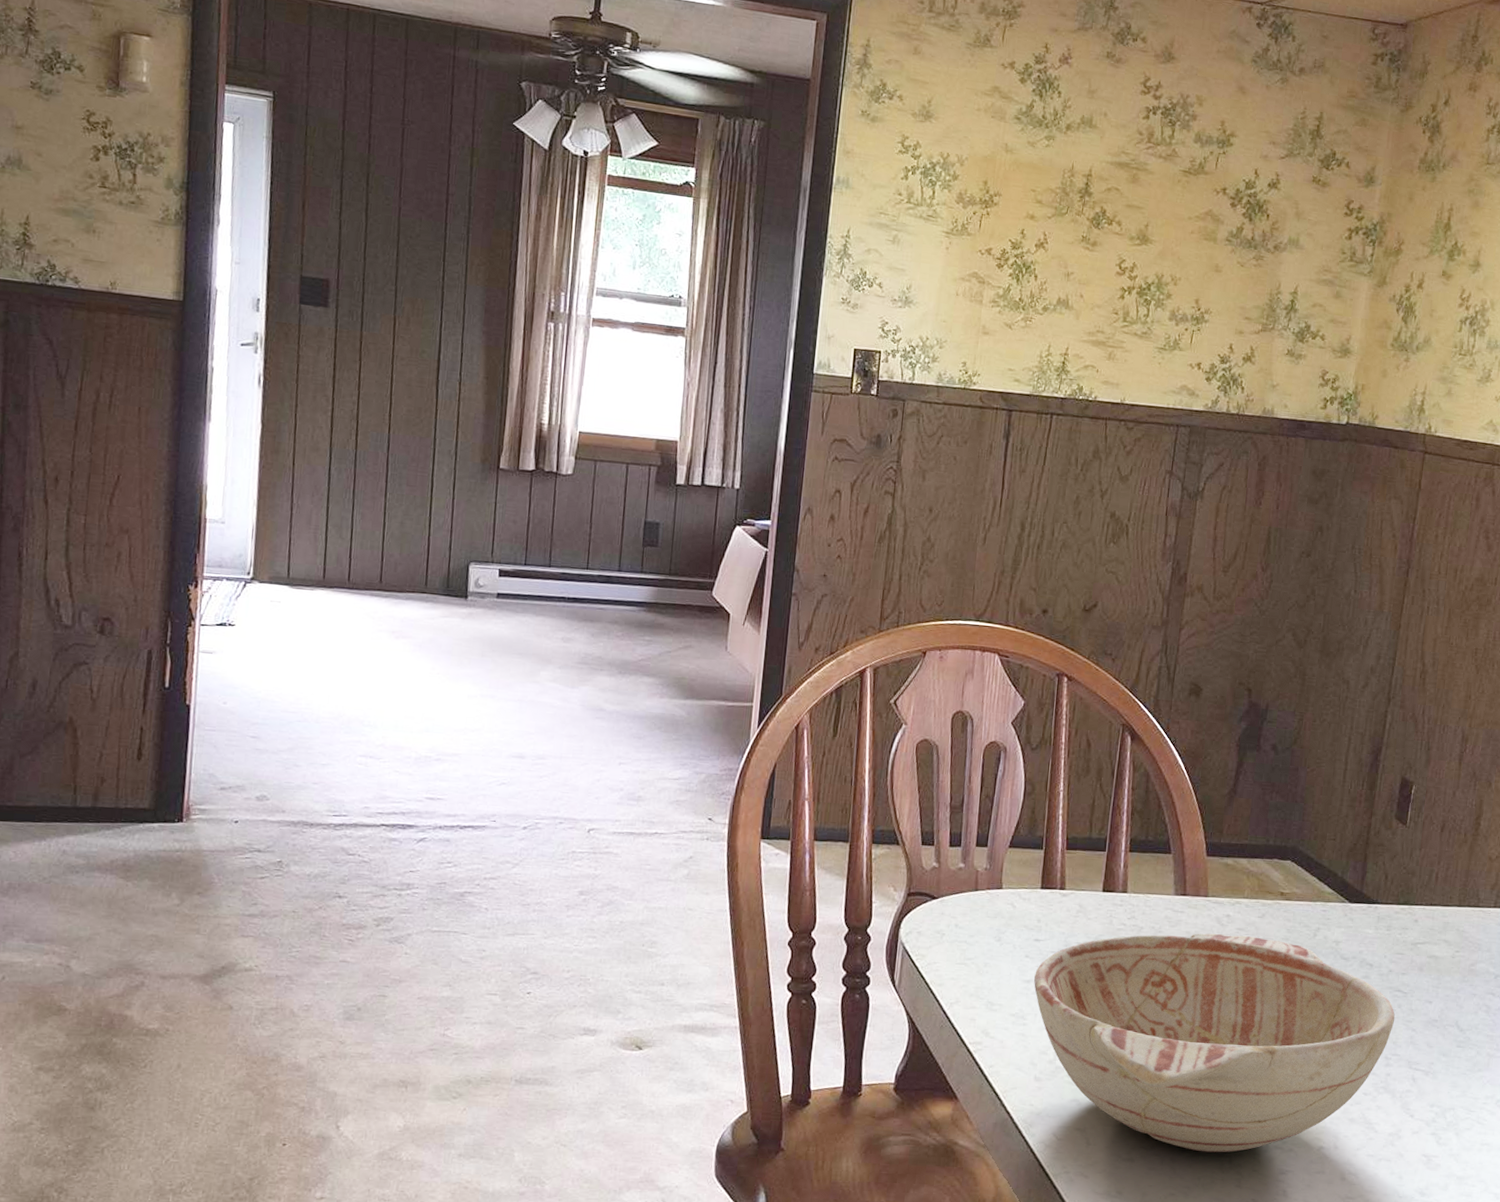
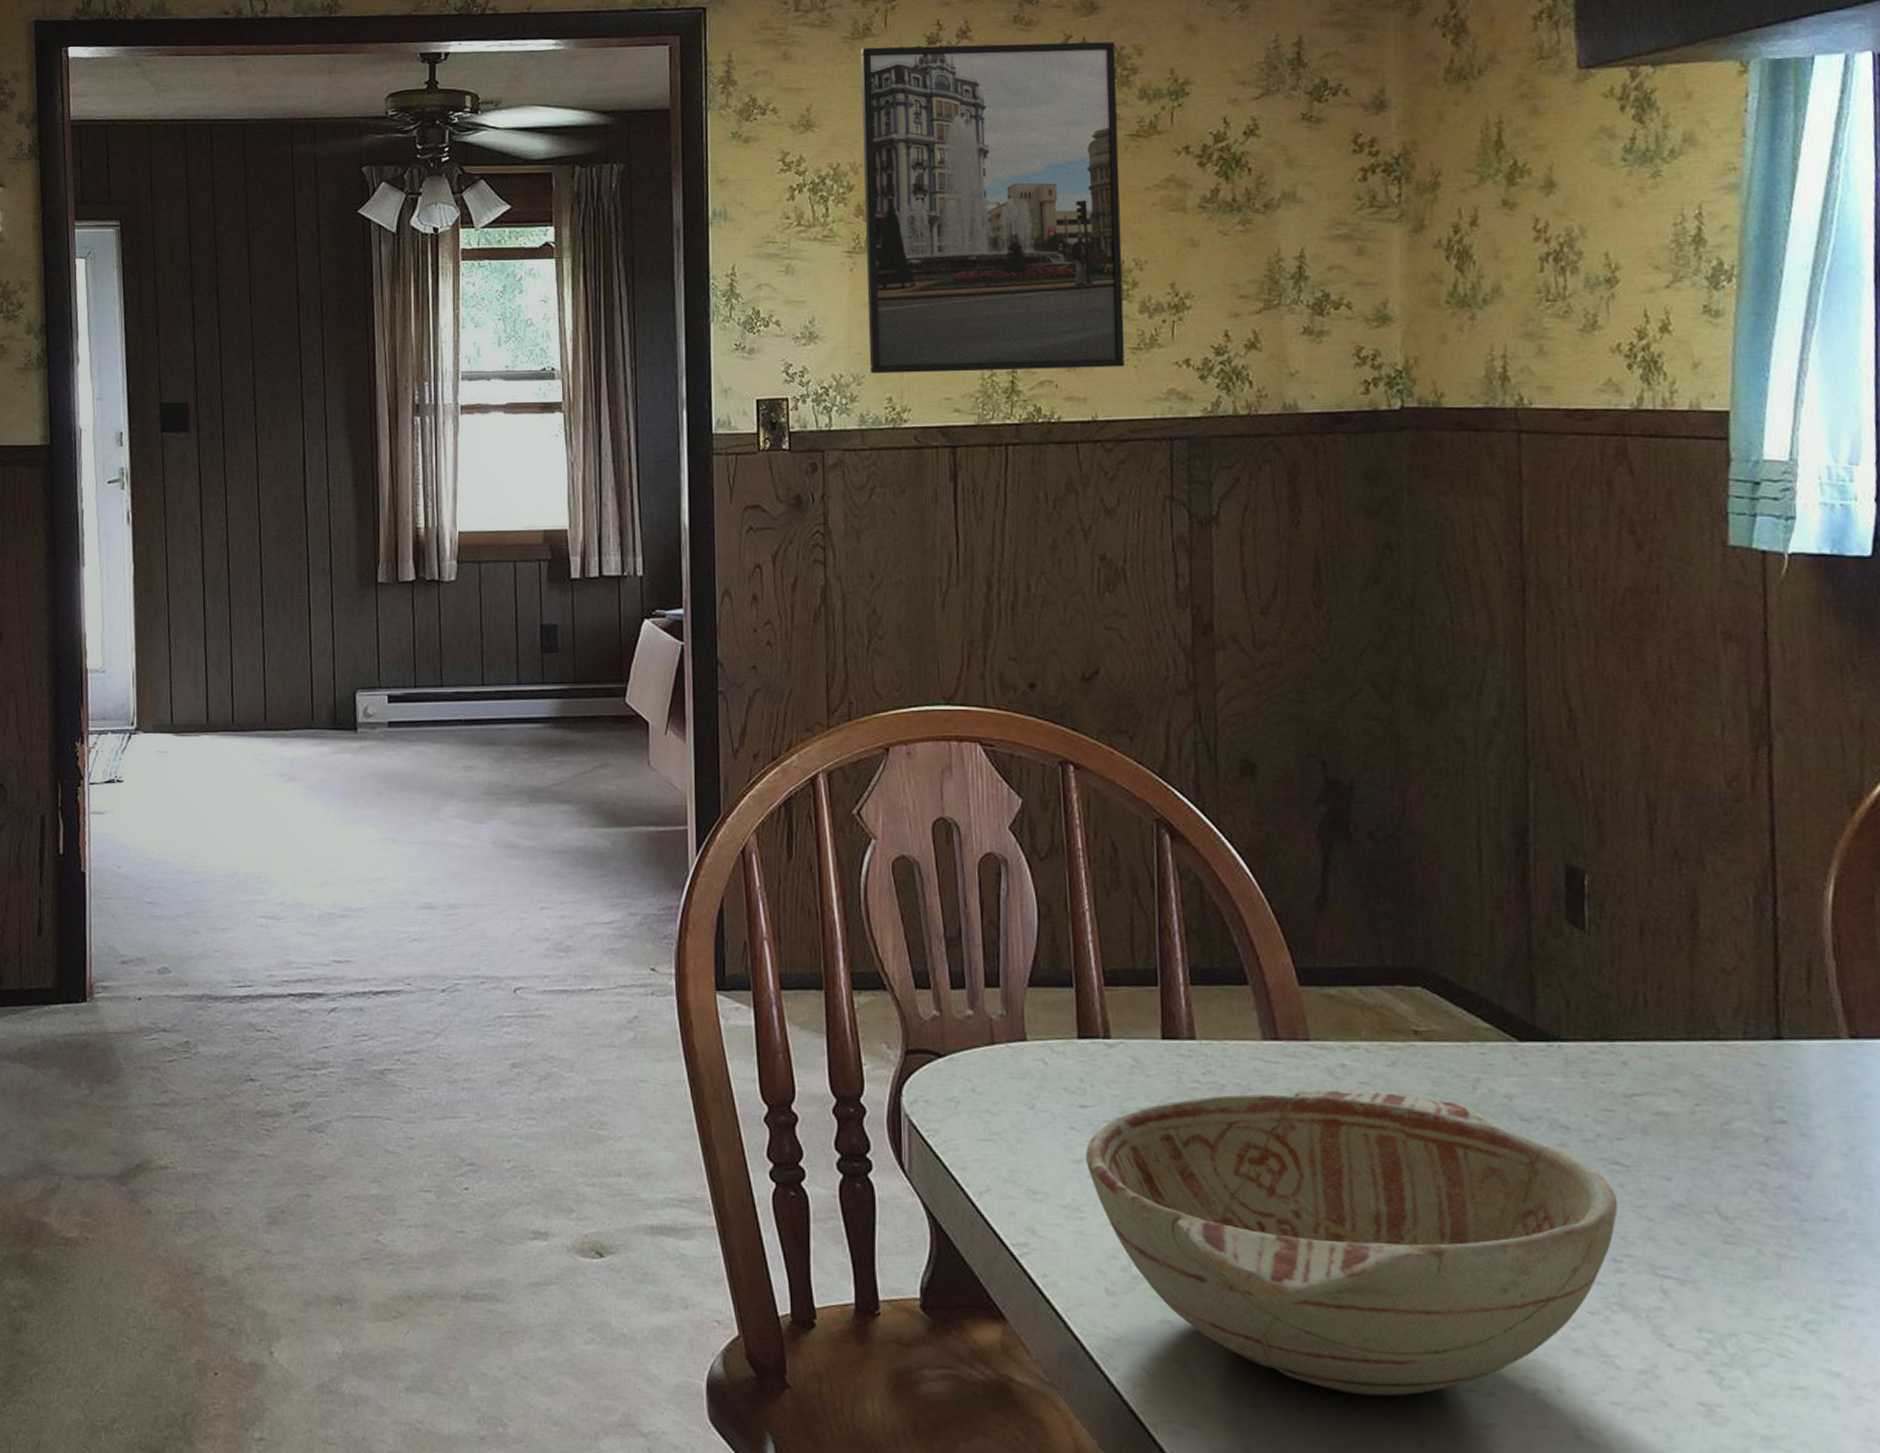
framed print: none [951,56,1182,362] -> present [861,41,1125,374]

